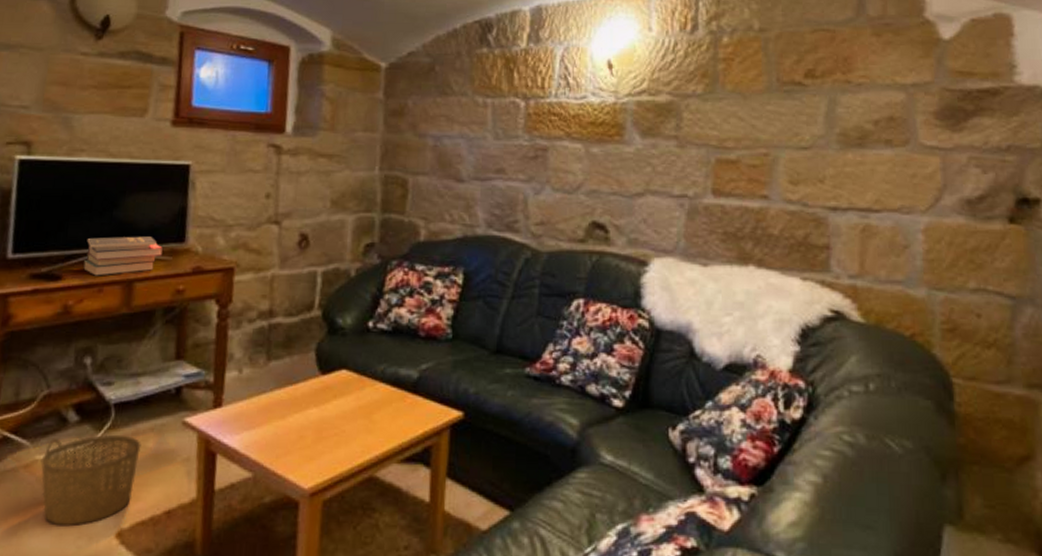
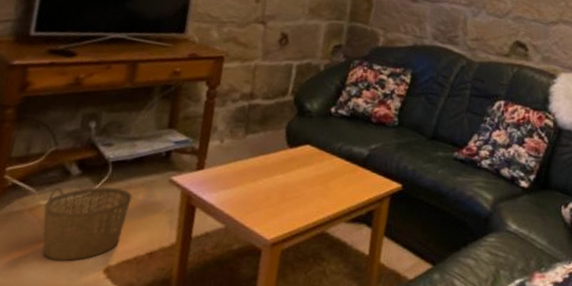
books: present [82,236,163,276] -> none [95,23,165,56]

